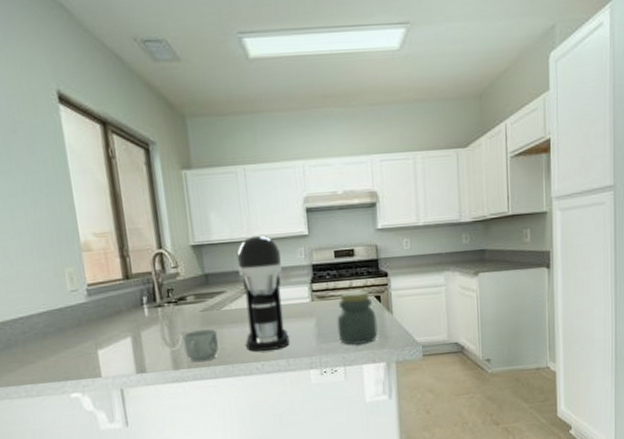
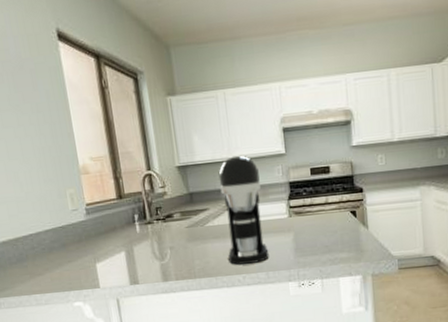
mug: present [183,329,218,363] -> none [171,244,203,275]
jar: present [337,290,378,345] -> none [313,206,354,259]

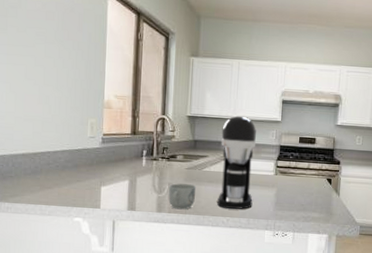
mug: none [171,244,203,275] -> present [168,183,196,210]

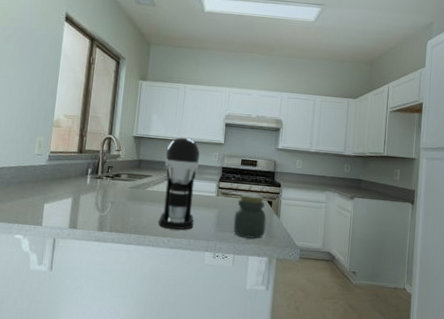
mug: present [168,183,196,210] -> none [110,202,138,229]
jar: none [292,171,326,216] -> present [233,193,267,239]

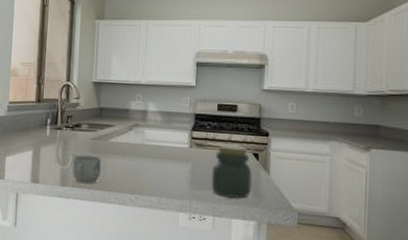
mug: none [110,202,138,229] -> present [72,155,101,185]
coffee maker: present [159,137,200,230] -> none [125,80,167,186]

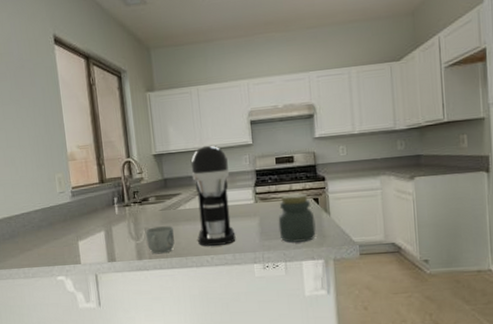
coffee maker: none [125,80,167,186] -> present [190,145,236,246]

